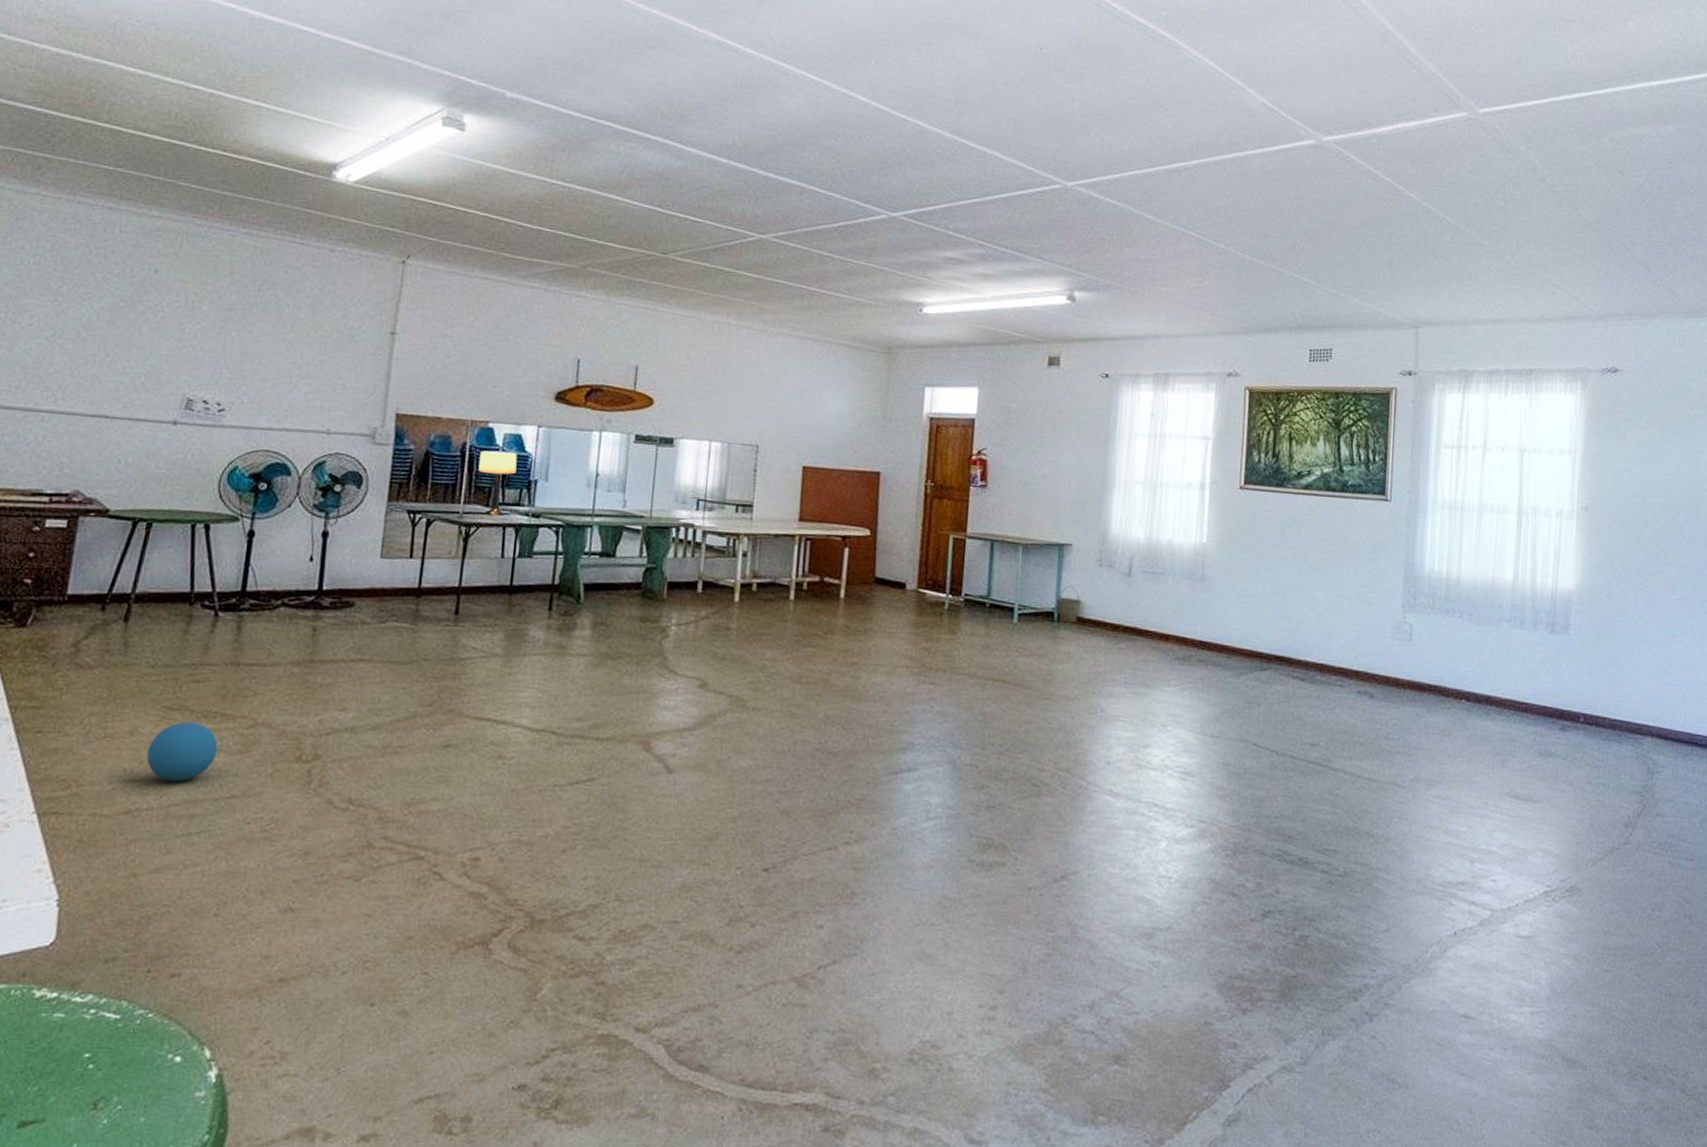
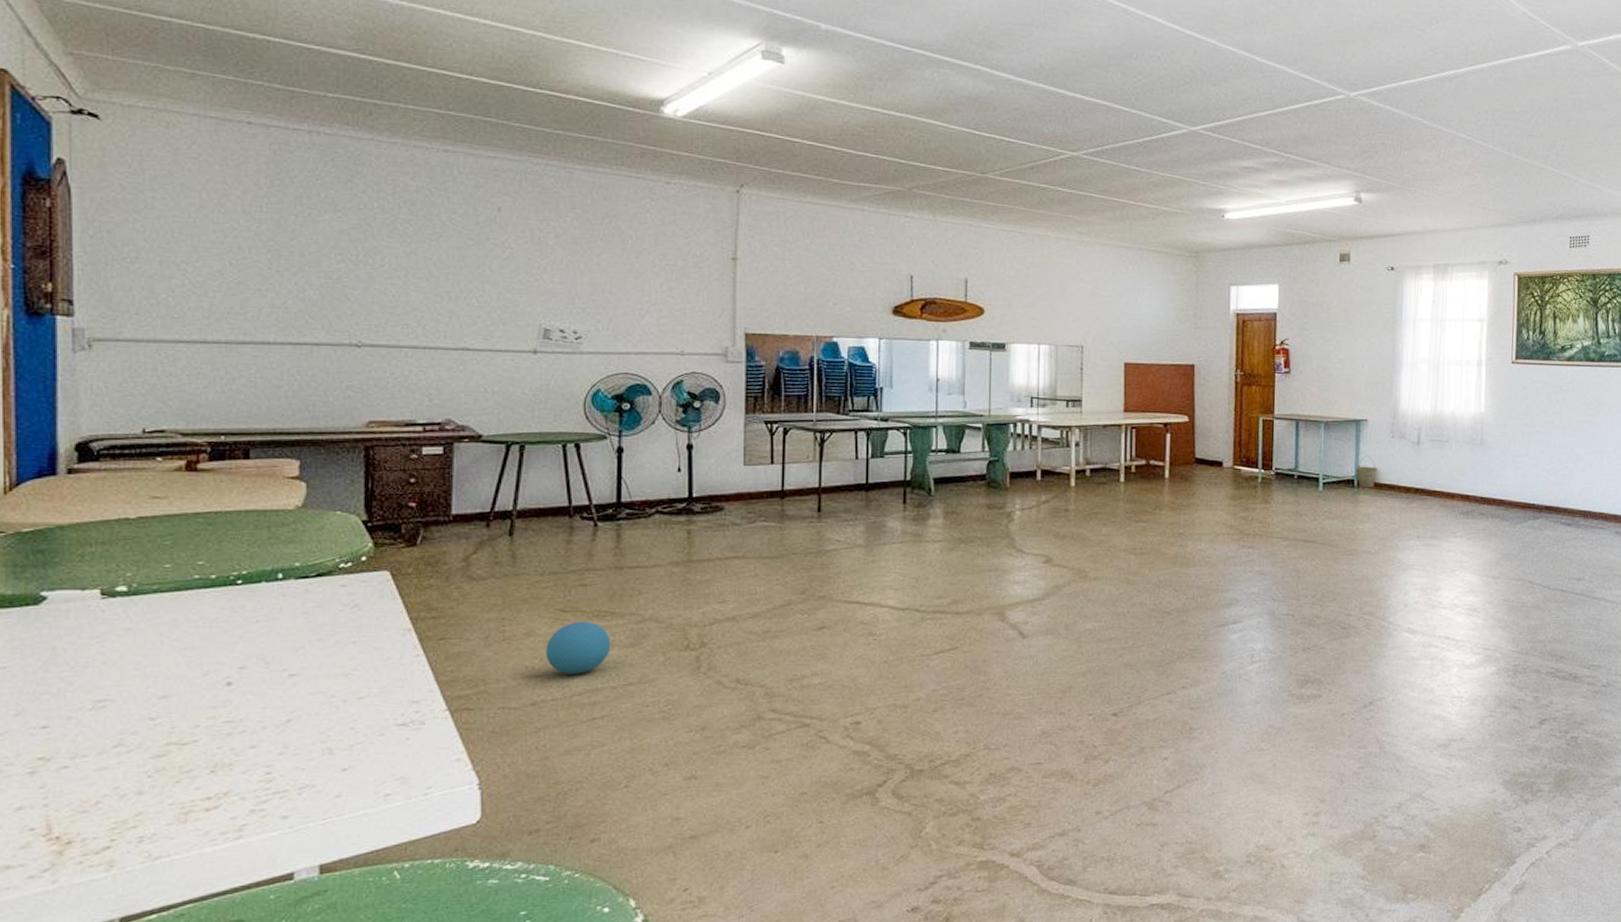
table lamp: present [478,450,518,517] -> none [827,362,863,423]

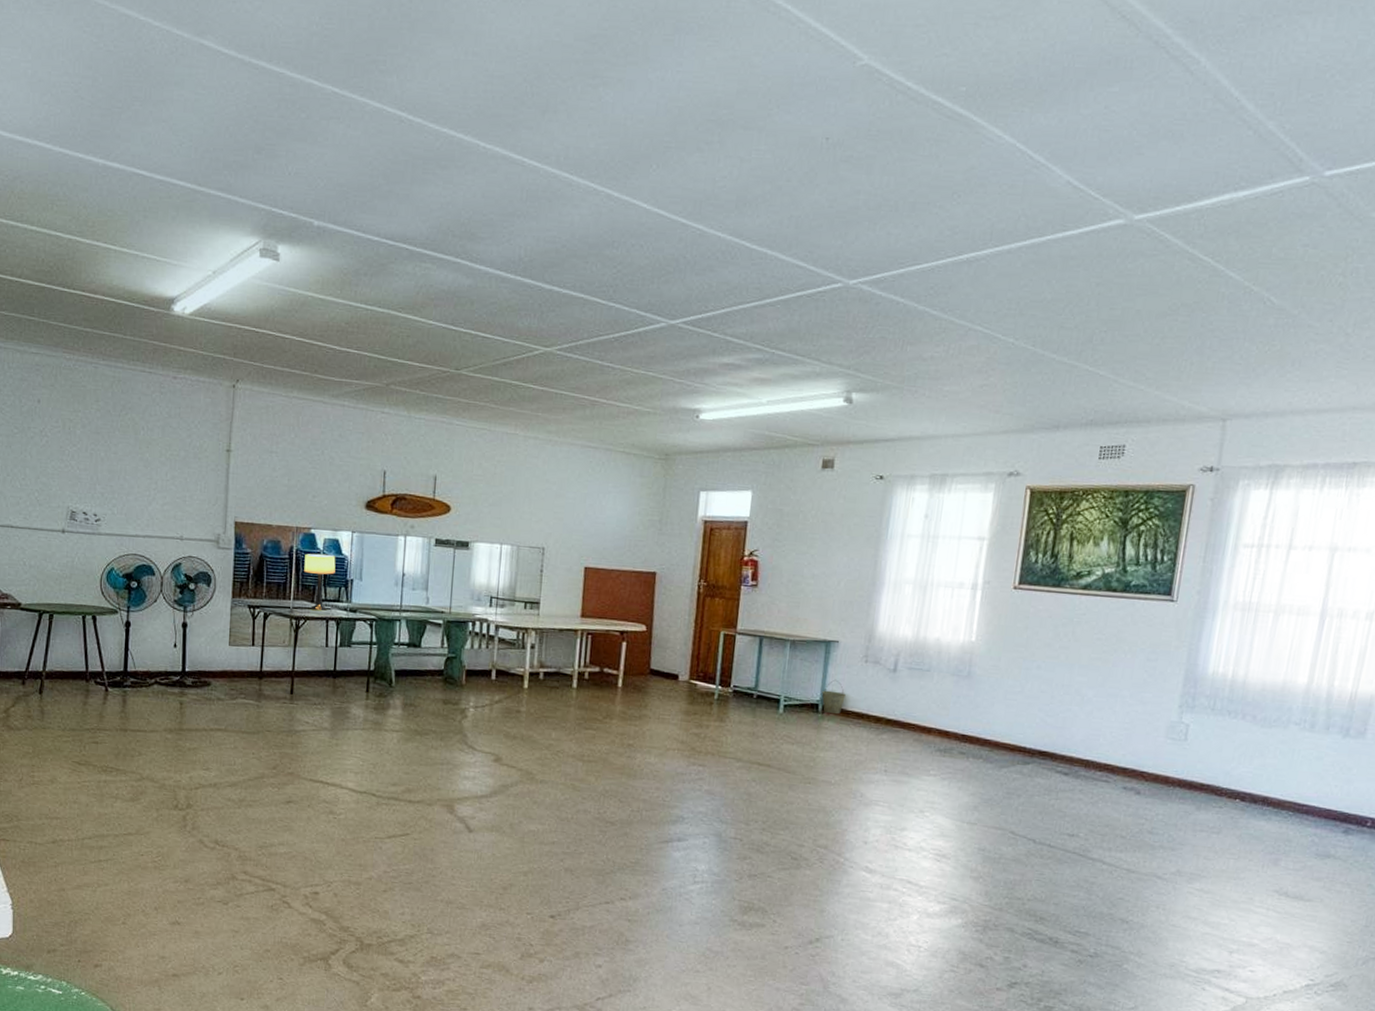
ball: present [546,621,611,674] -> none [64,774,116,821]
table lamp: none [827,362,863,423] -> present [304,553,336,611]

